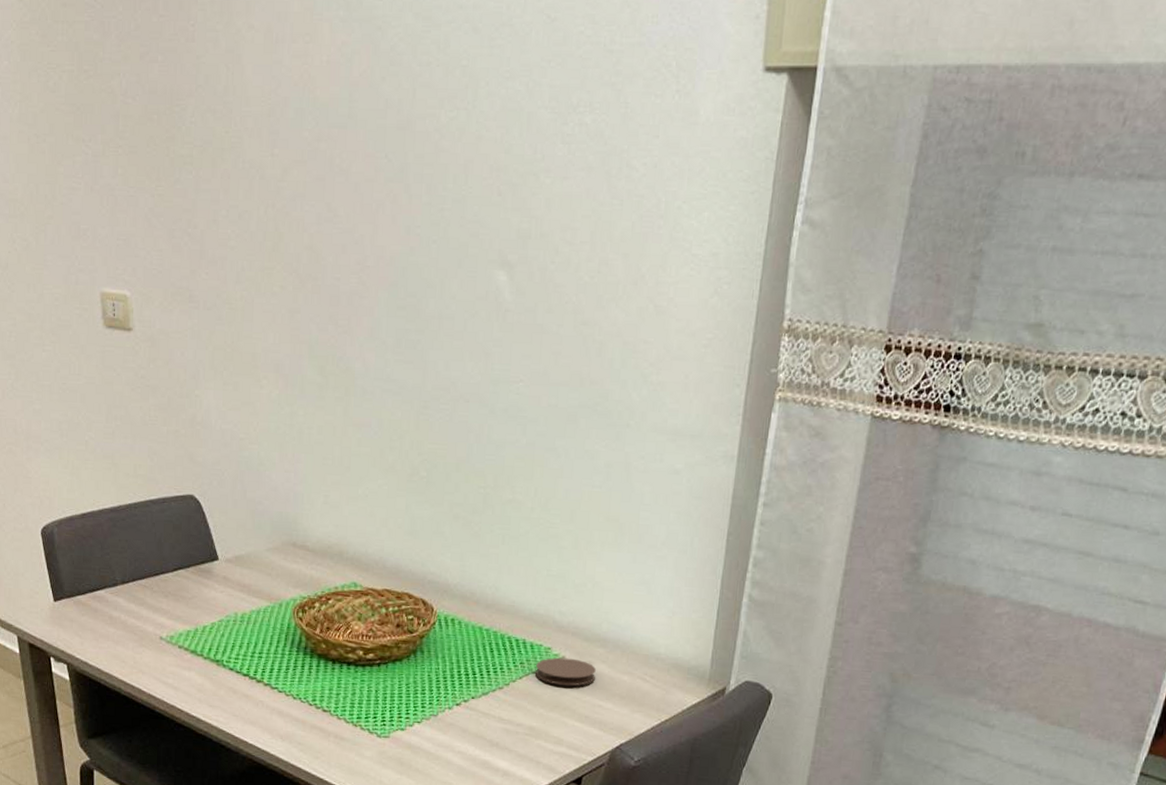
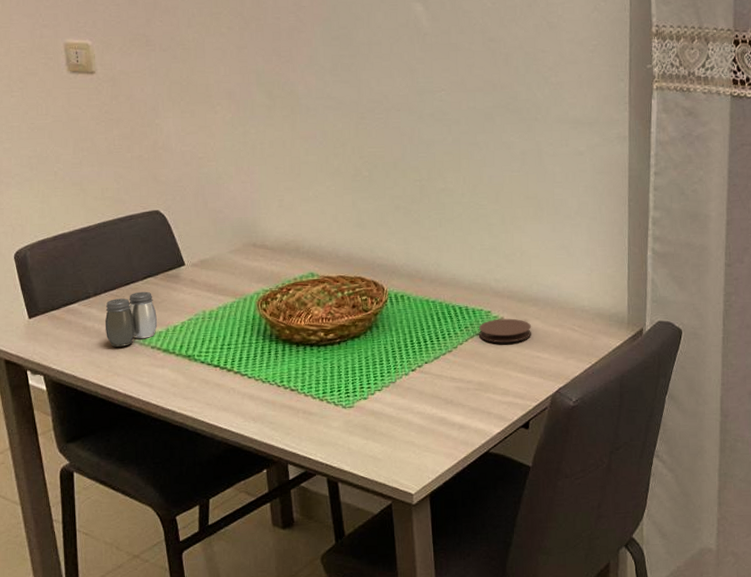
salt and pepper shaker: none [131,584,186,643] -> present [105,291,157,347]

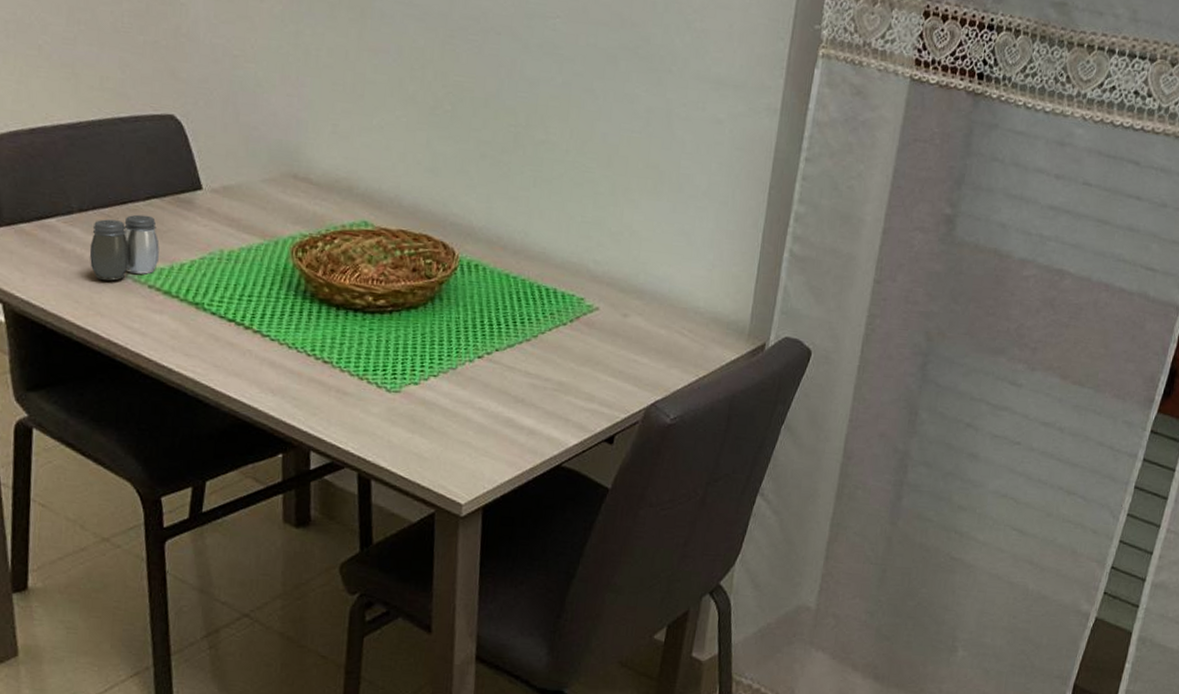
coaster: present [479,318,531,343] -> none [566,308,631,340]

